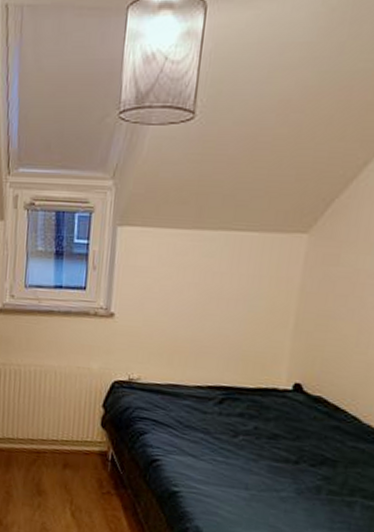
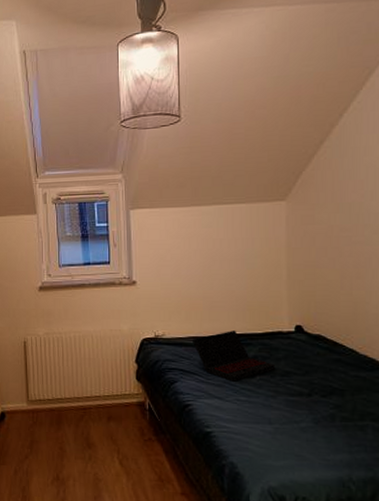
laptop: none [171,382,264,440] -> present [193,331,276,382]

